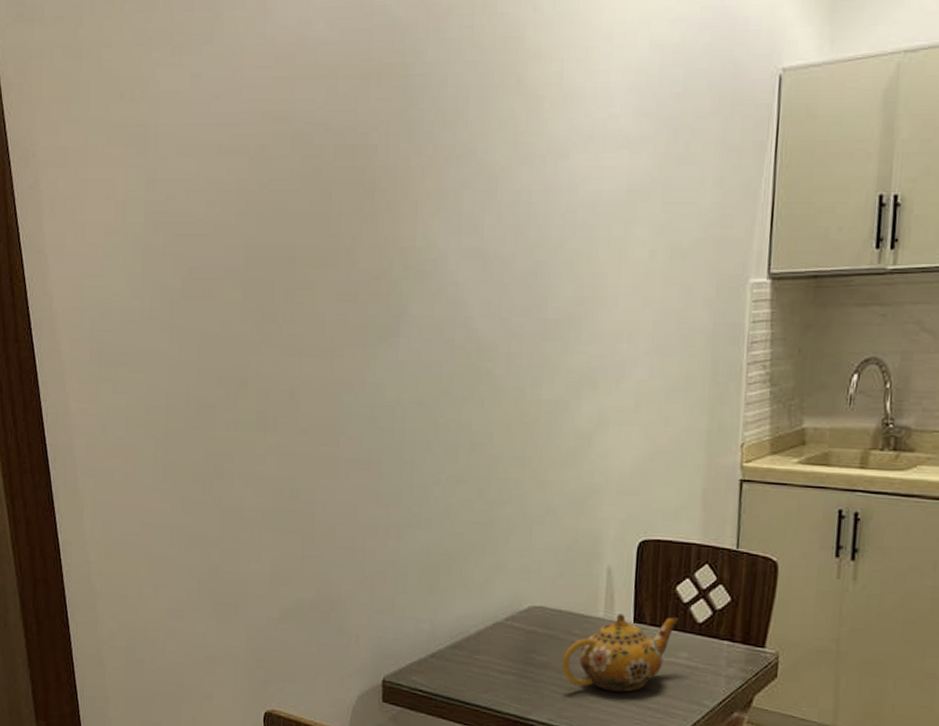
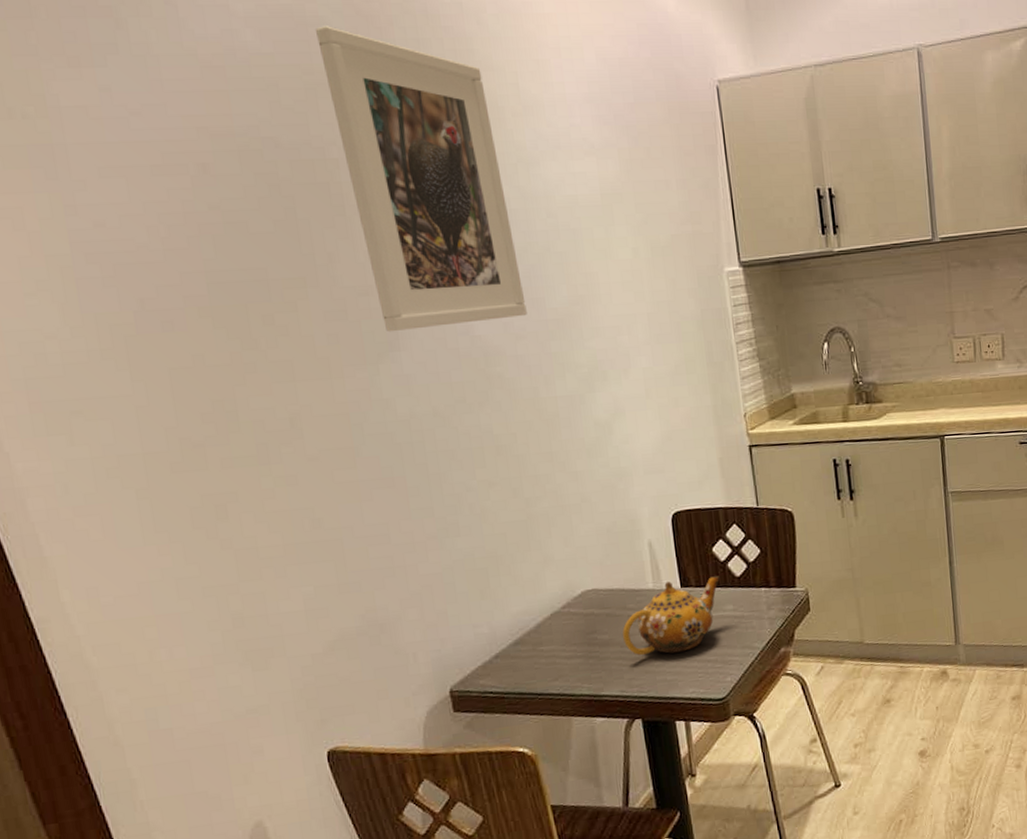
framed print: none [380,14,528,318] -> present [316,26,527,332]

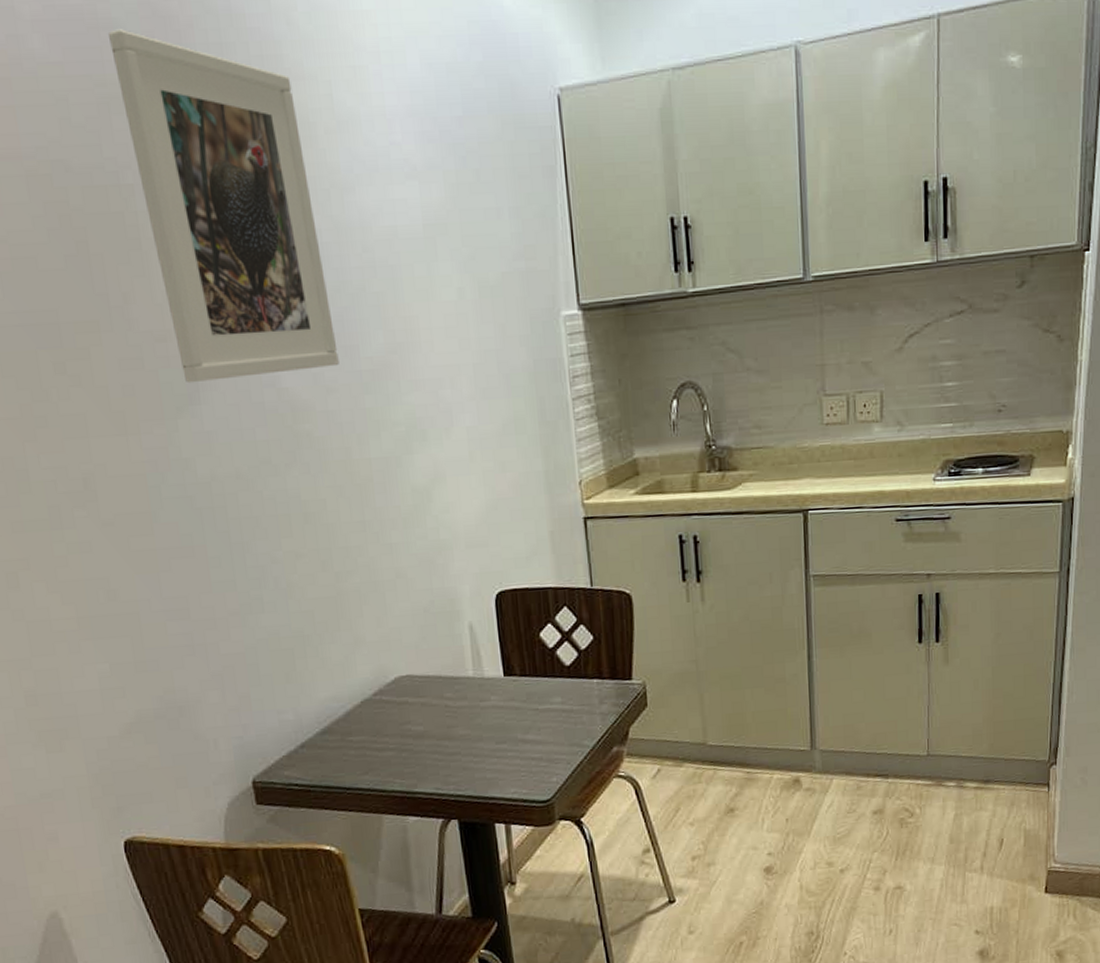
teapot: present [622,576,720,656] -> none [439,664,547,750]

